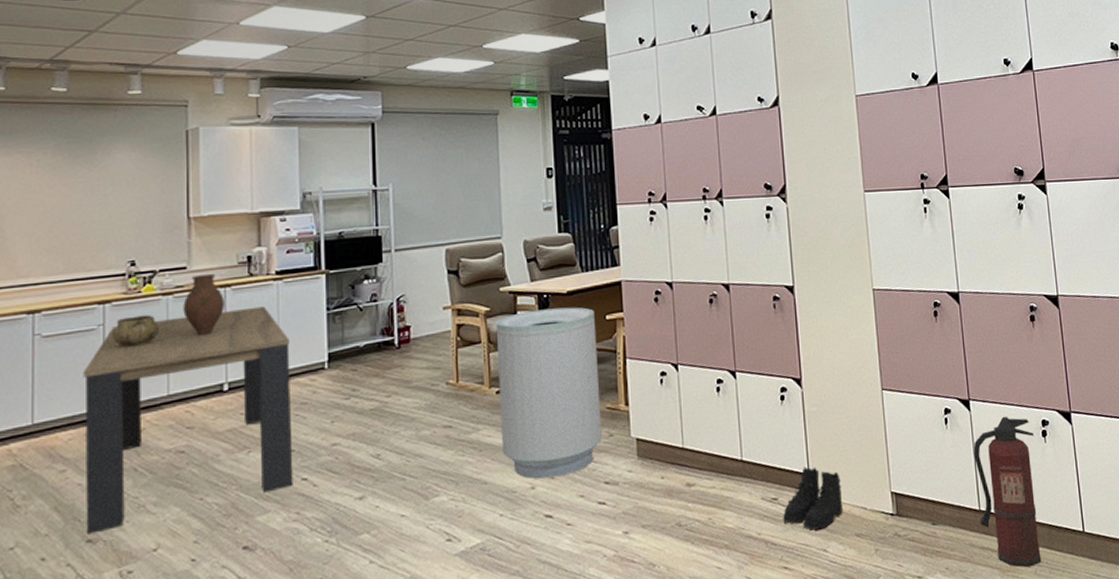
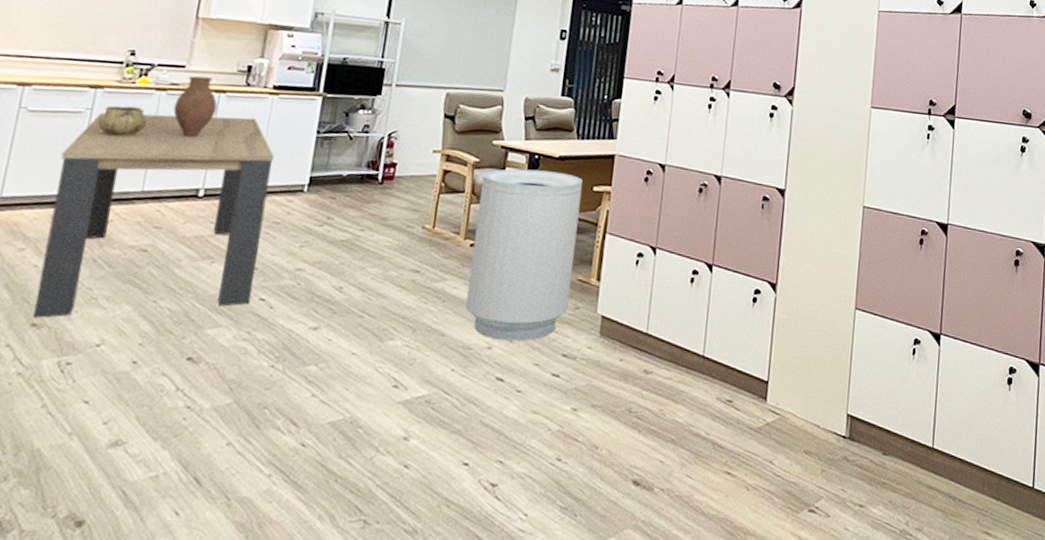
boots: present [783,466,843,530] -> none [734,373,799,440]
fire extinguisher: present [973,416,1042,568] -> none [931,356,999,515]

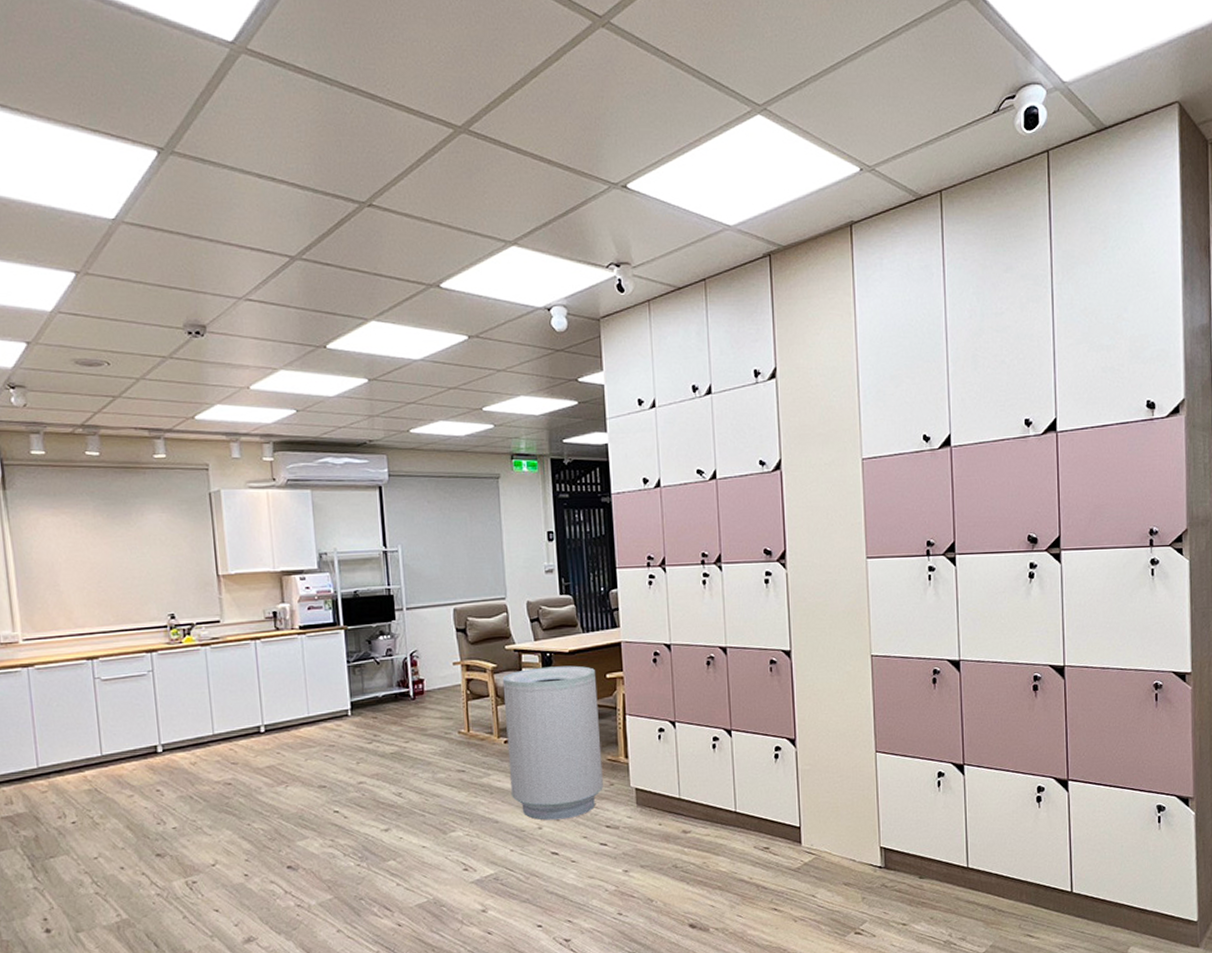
dining table: present [32,113,274,318] -> none [139,658,327,850]
decorative bowl: present [97,105,148,137] -> none [160,663,202,691]
vase: present [173,76,217,138] -> none [219,628,256,684]

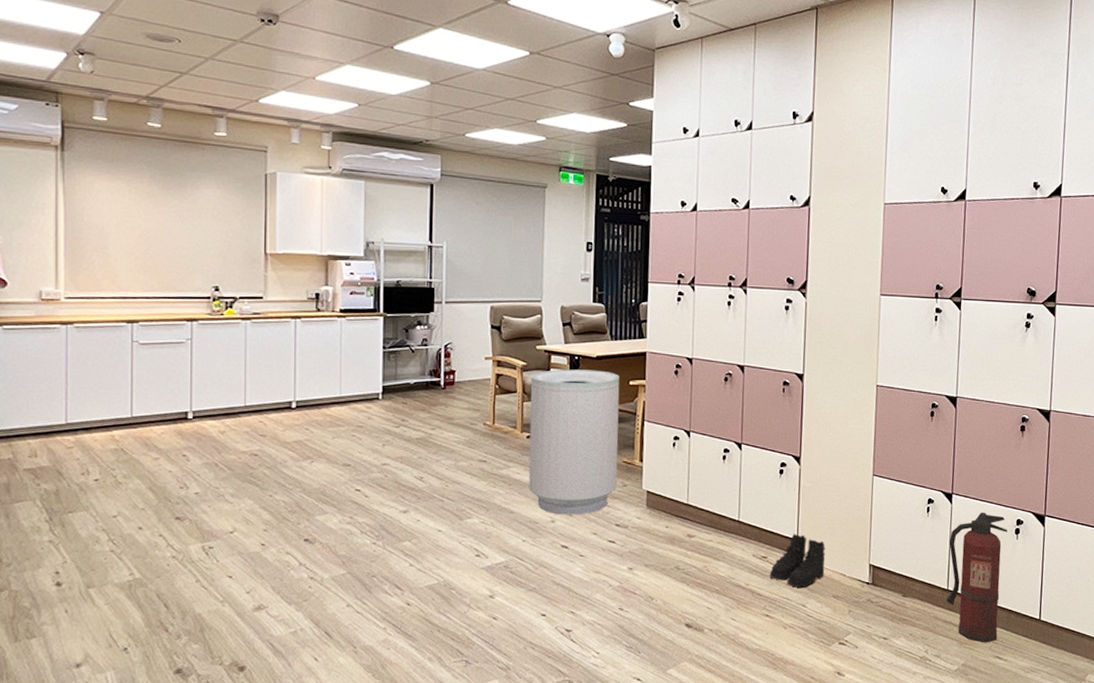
boots: none [774,820,833,878] -> present [770,533,826,588]
fire extinguisher: none [964,781,1028,922] -> present [946,512,1007,643]

